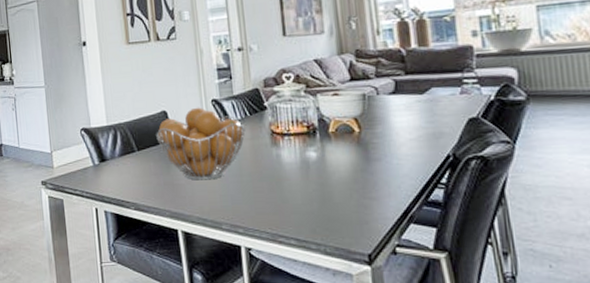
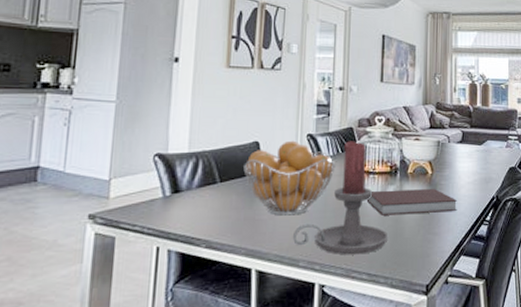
candle holder: none [211,102,315,220] -> present [292,141,389,255]
notebook: none [284,147,399,179] -> present [366,188,458,215]

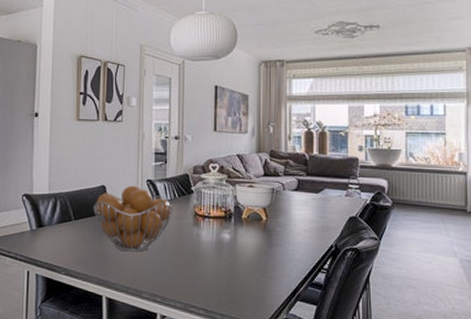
candle holder: present [292,141,389,255] -> none [136,186,224,292]
notebook: present [366,188,458,215] -> none [202,233,294,258]

